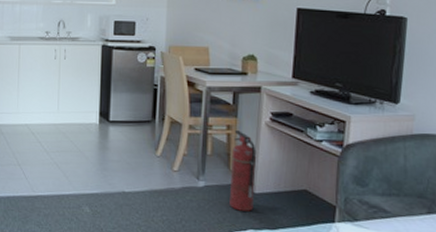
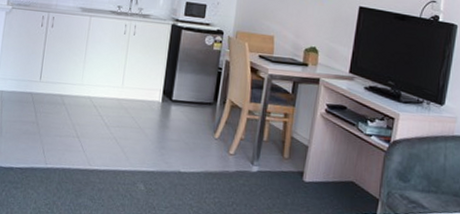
fire extinguisher: present [229,130,257,211] -> none [280,119,310,199]

